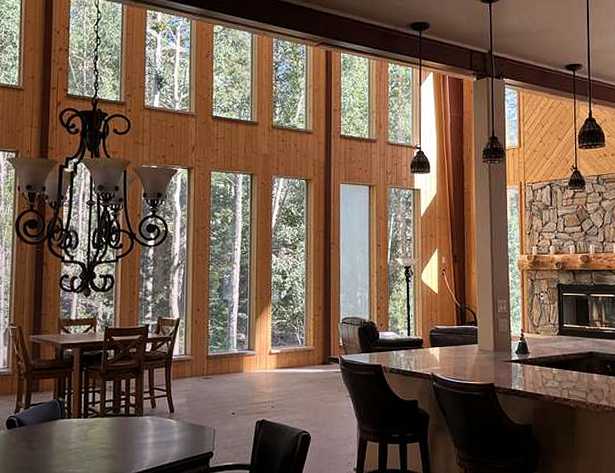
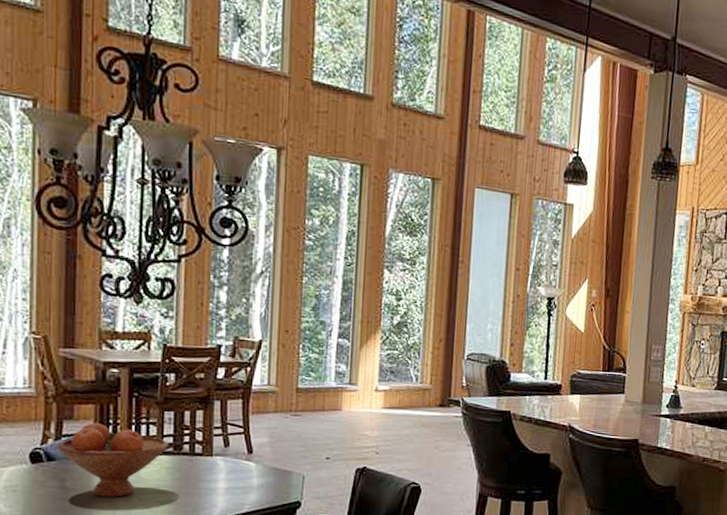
fruit bowl: none [26,393,110,454] -> present [57,423,169,497]

